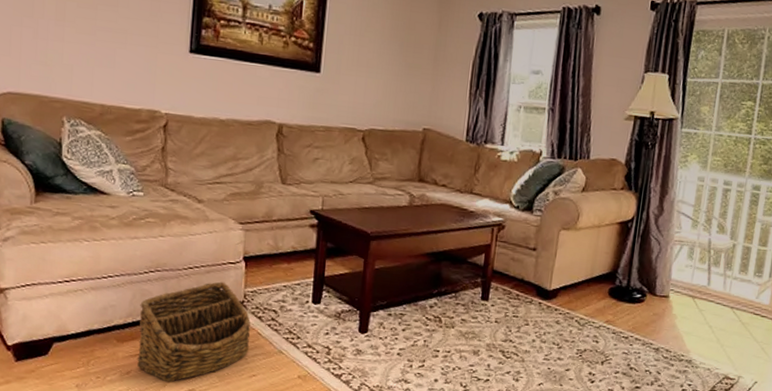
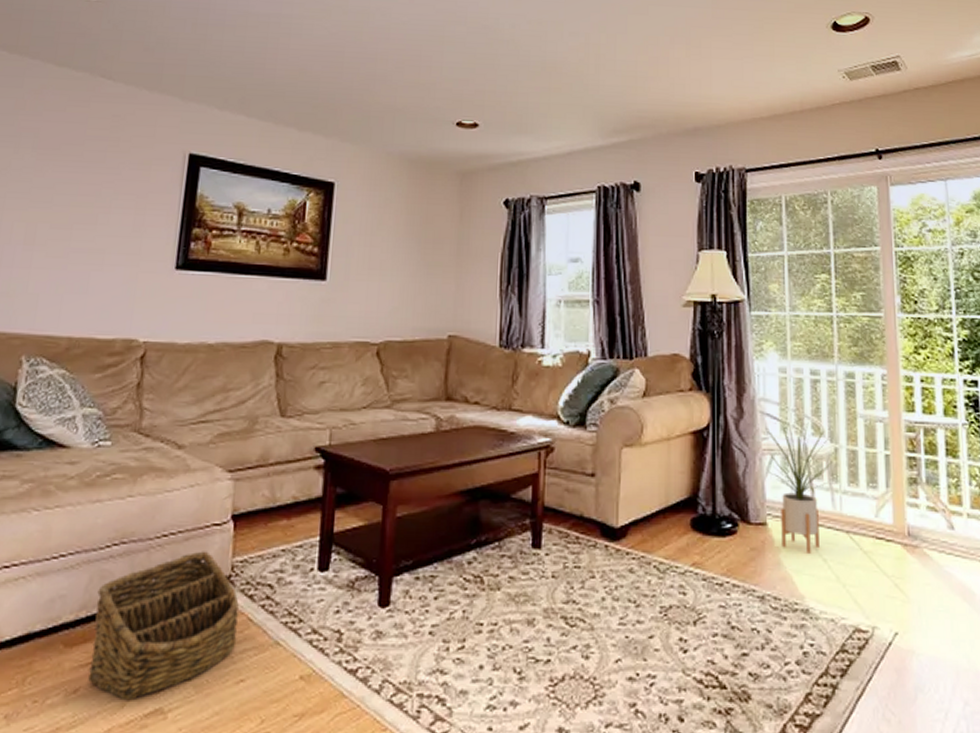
house plant: none [677,217,732,321] -> present [767,418,833,553]

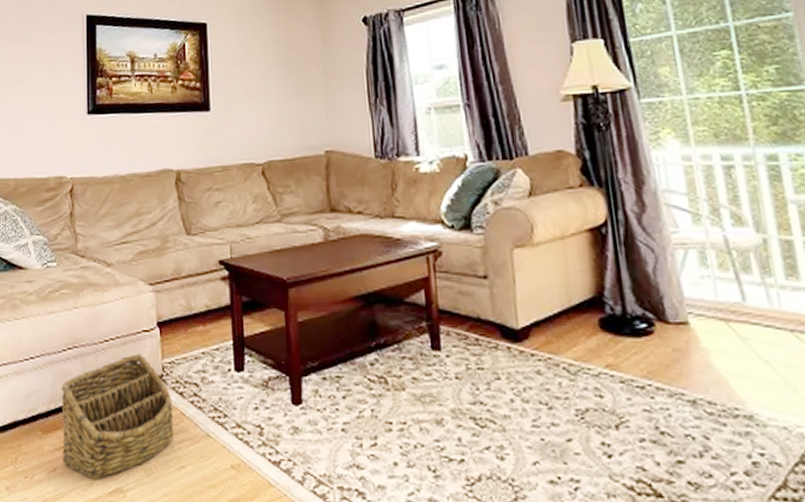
house plant: present [767,418,833,553] -> none [675,210,763,355]

